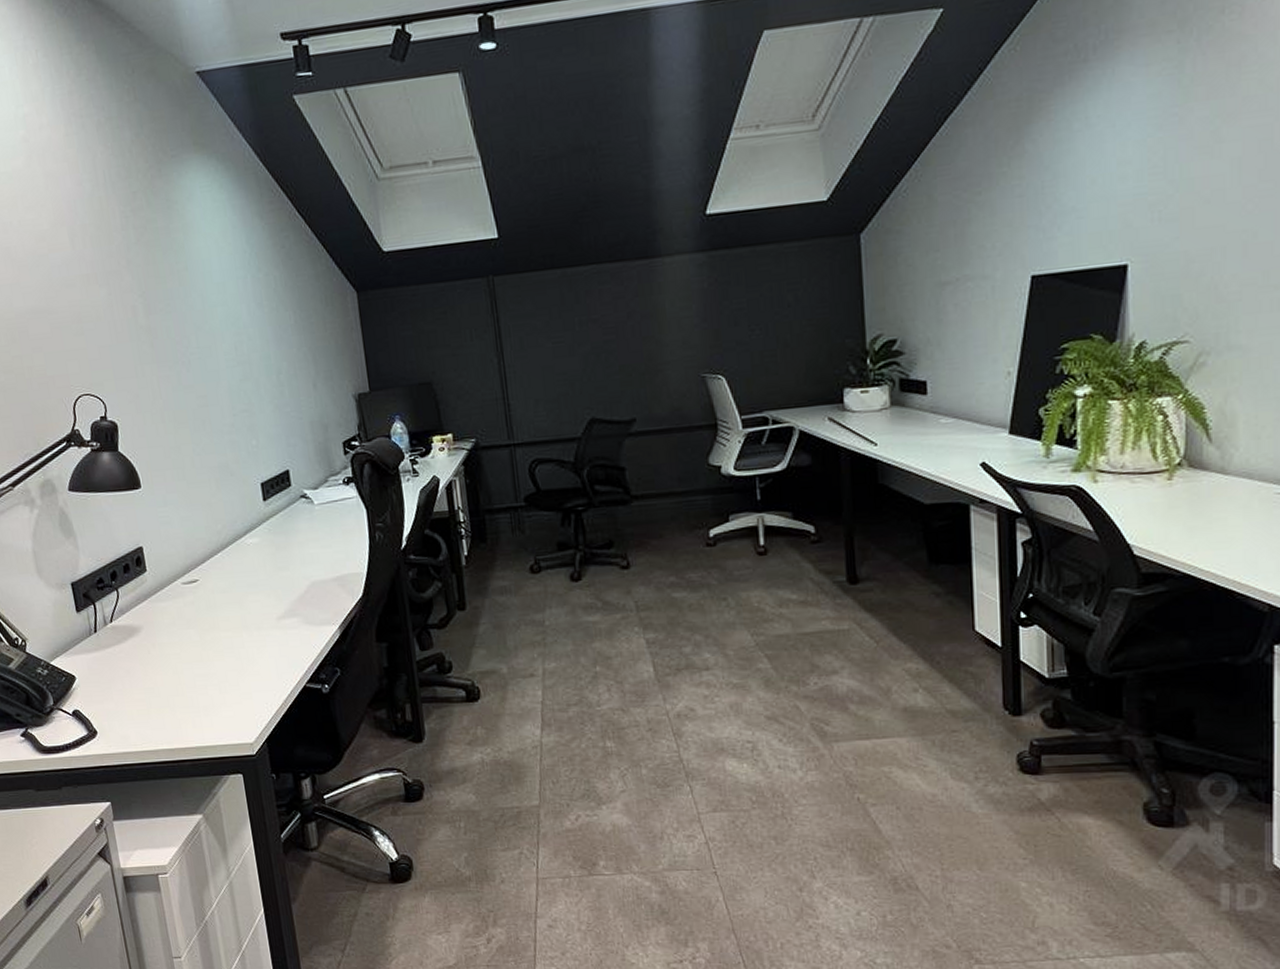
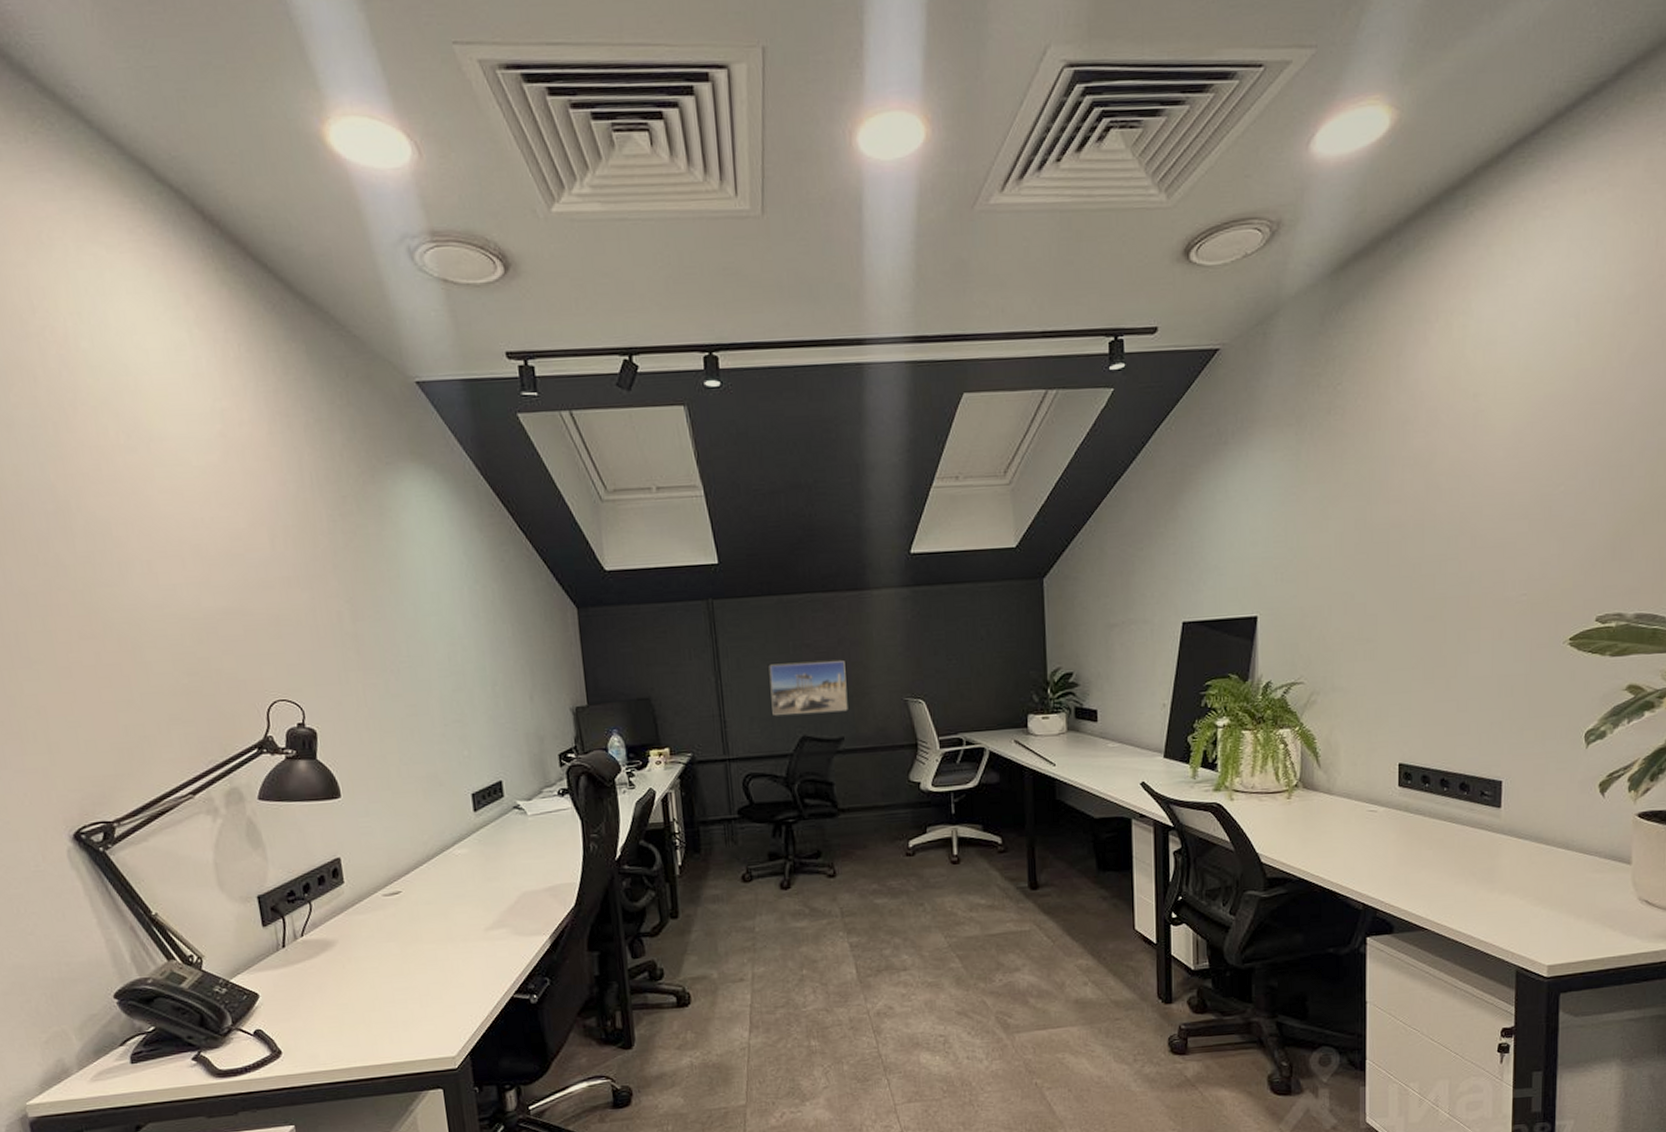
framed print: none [554,336,640,397] -> present [769,661,848,715]

